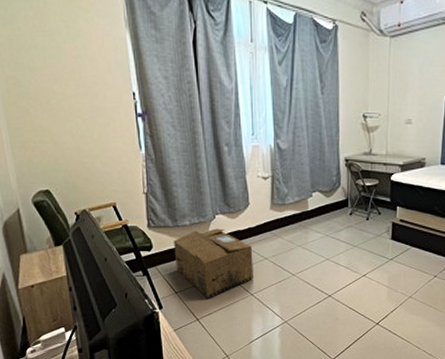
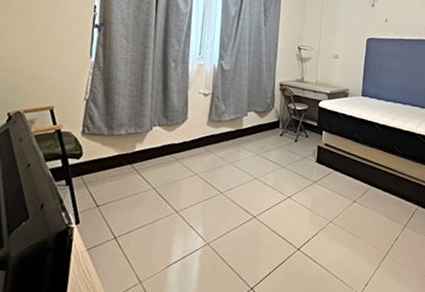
cardboard box: present [173,228,253,299] -> none [102,140,184,215]

